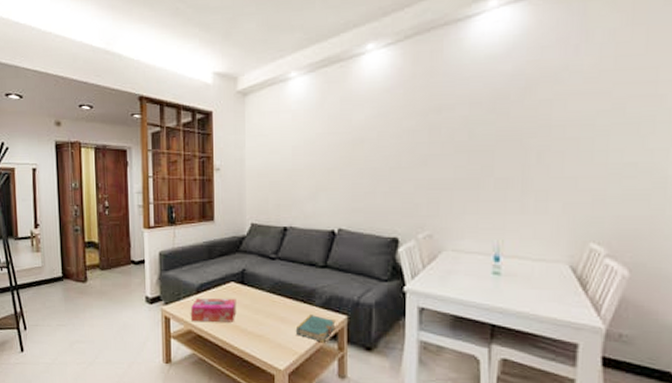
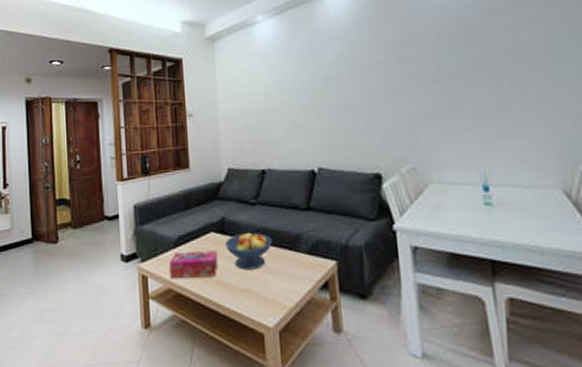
fruit bowl: none [245,284,288,319] -> present [225,232,272,270]
book: present [295,313,336,343] -> none [282,261,326,293]

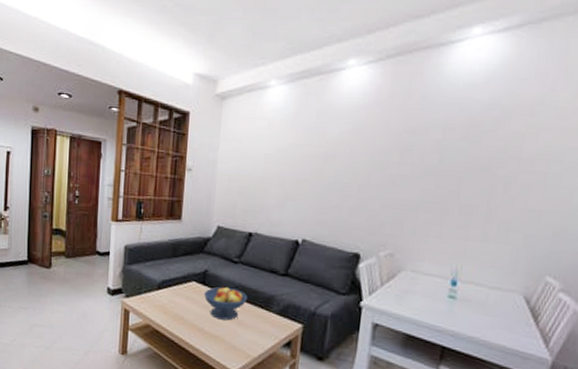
tissue box: present [169,250,219,279] -> none [150,294,196,321]

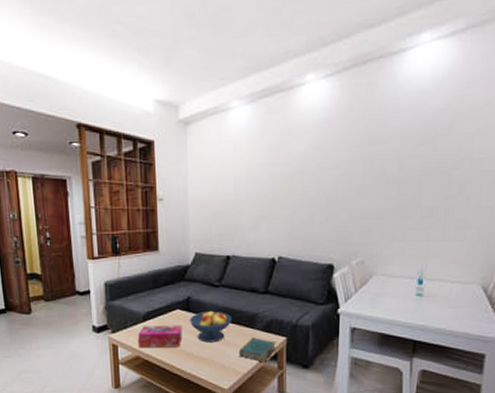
tissue box: none [150,294,196,321] -> present [138,325,183,349]
book: none [250,319,291,349] -> present [238,336,276,363]

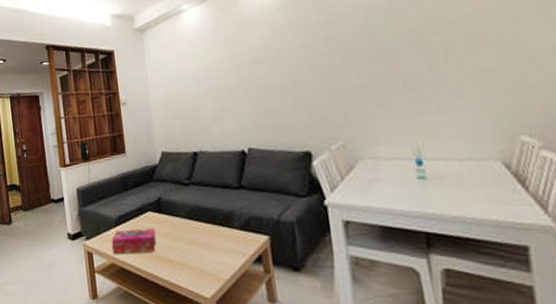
fruit bowl: present [190,310,231,342] -> none [162,210,206,246]
book: present [238,336,276,363] -> none [217,236,259,266]

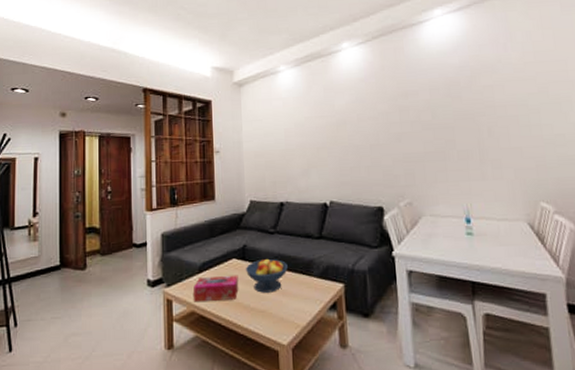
fruit bowl: none [162,210,206,246] -> present [246,258,288,293]

